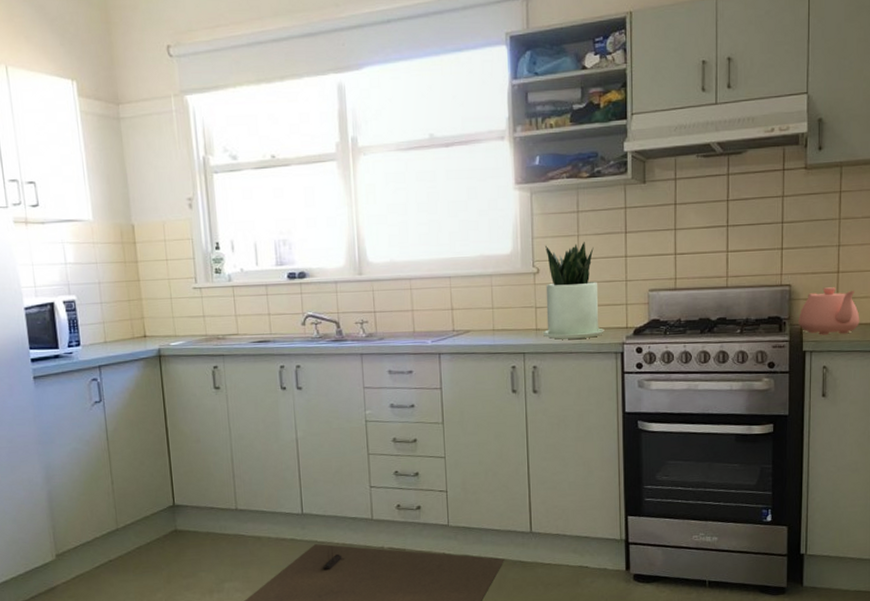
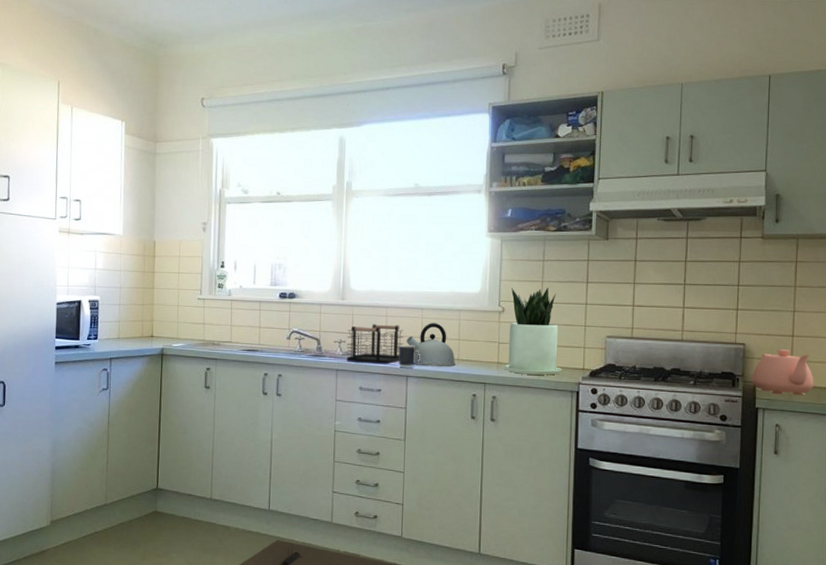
dish rack: none [369,298,433,344] -> present [346,324,404,365]
mug: none [427,318,452,345] -> present [398,344,420,368]
kettle: none [435,292,492,341] -> present [406,323,456,367]

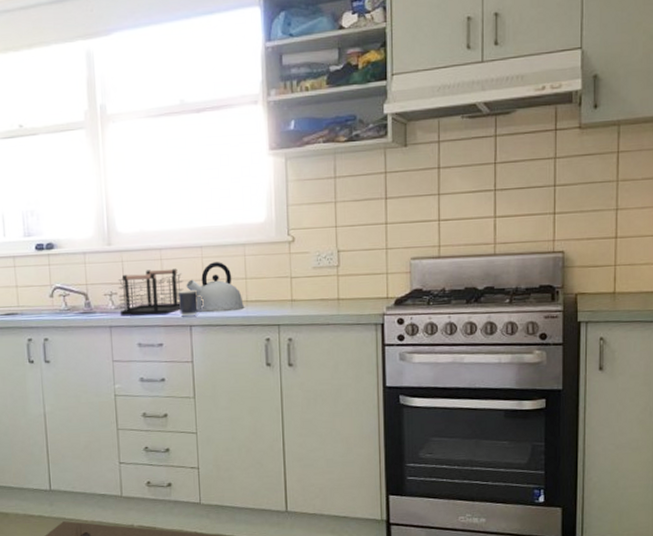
planter: present [503,288,562,375] -> none [298,209,364,311]
teapot: present [752,349,814,396] -> none [572,253,640,305]

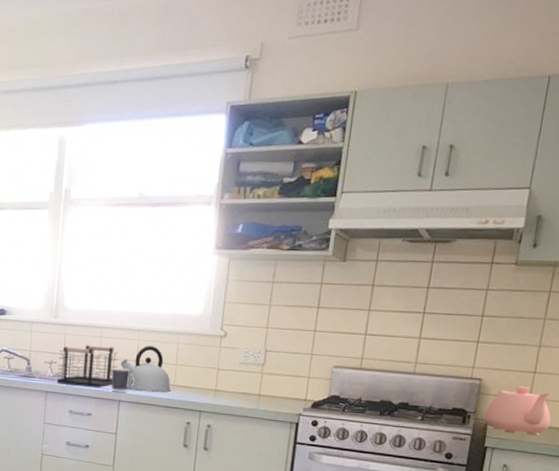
teapot: none [572,253,640,305] -> present [484,386,551,436]

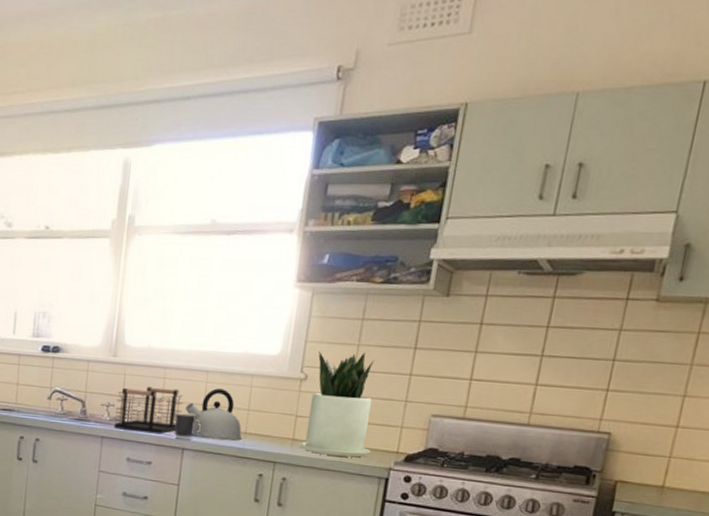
planter: none [221,311,284,405] -> present [299,351,375,458]
teapot: present [484,386,551,436] -> none [612,442,697,501]

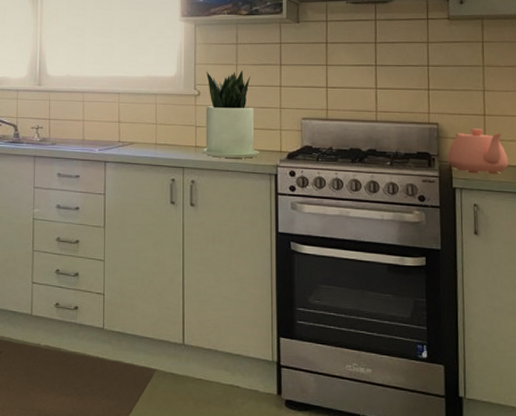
dish rack: present [113,386,183,435] -> none [44,109,101,150]
mug: present [174,412,201,440] -> none [95,129,118,153]
kettle: present [185,388,243,441] -> none [103,107,154,152]
teapot: none [612,442,697,501] -> present [447,128,509,175]

